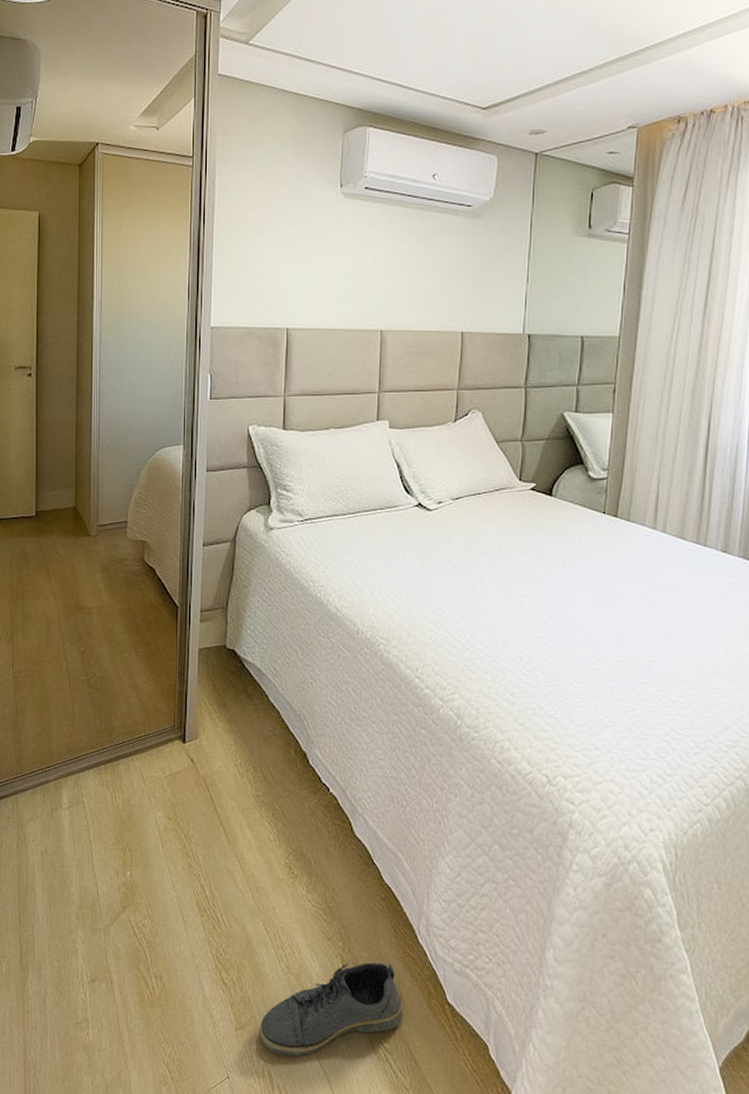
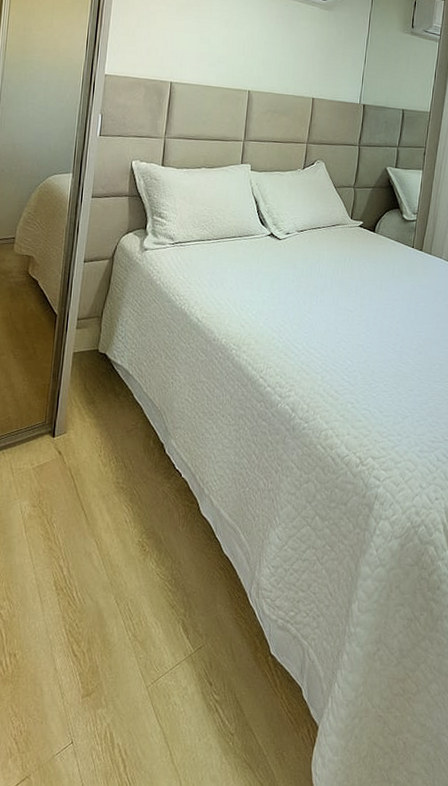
shoe: present [260,961,403,1056] -> none [104,624,234,716]

